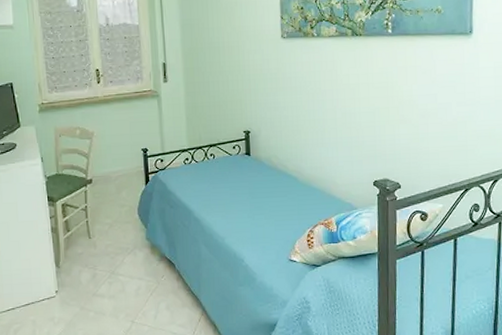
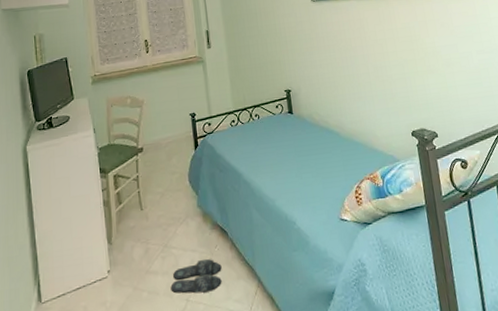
slippers: none [117,286,167,316] -> present [170,258,222,293]

